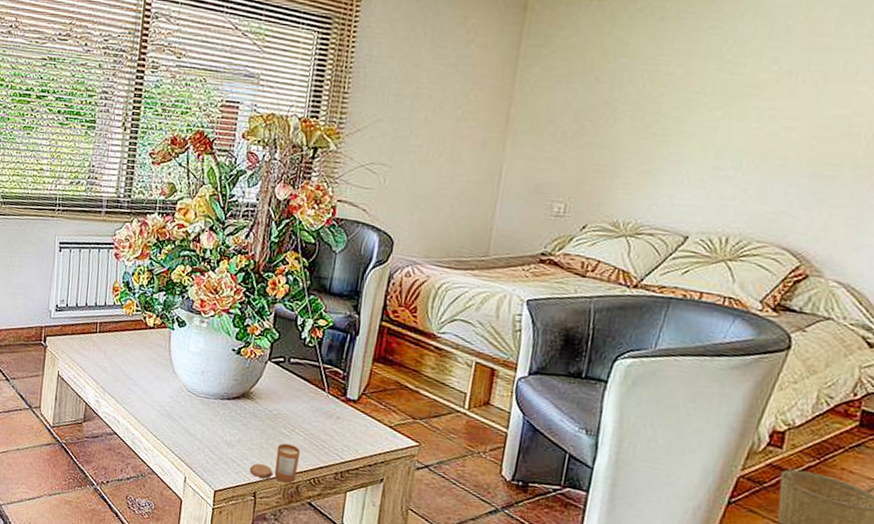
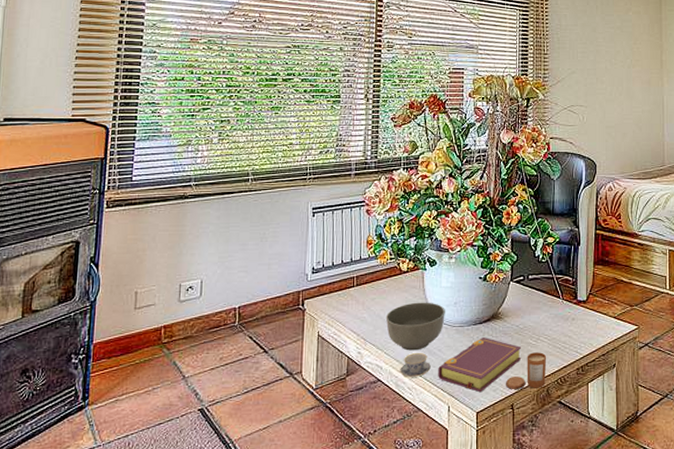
bowl: none [126,361,191,413] -> present [385,302,445,351]
teacup: none [137,414,170,440] -> present [400,353,431,377]
book: none [176,414,273,471] -> present [438,337,522,392]

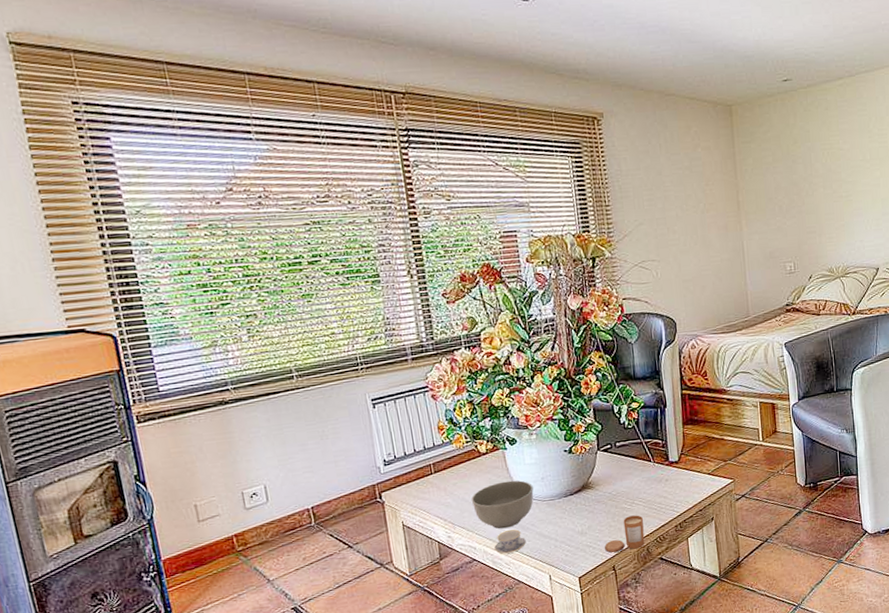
book: present [438,337,522,392] -> none [533,507,618,559]

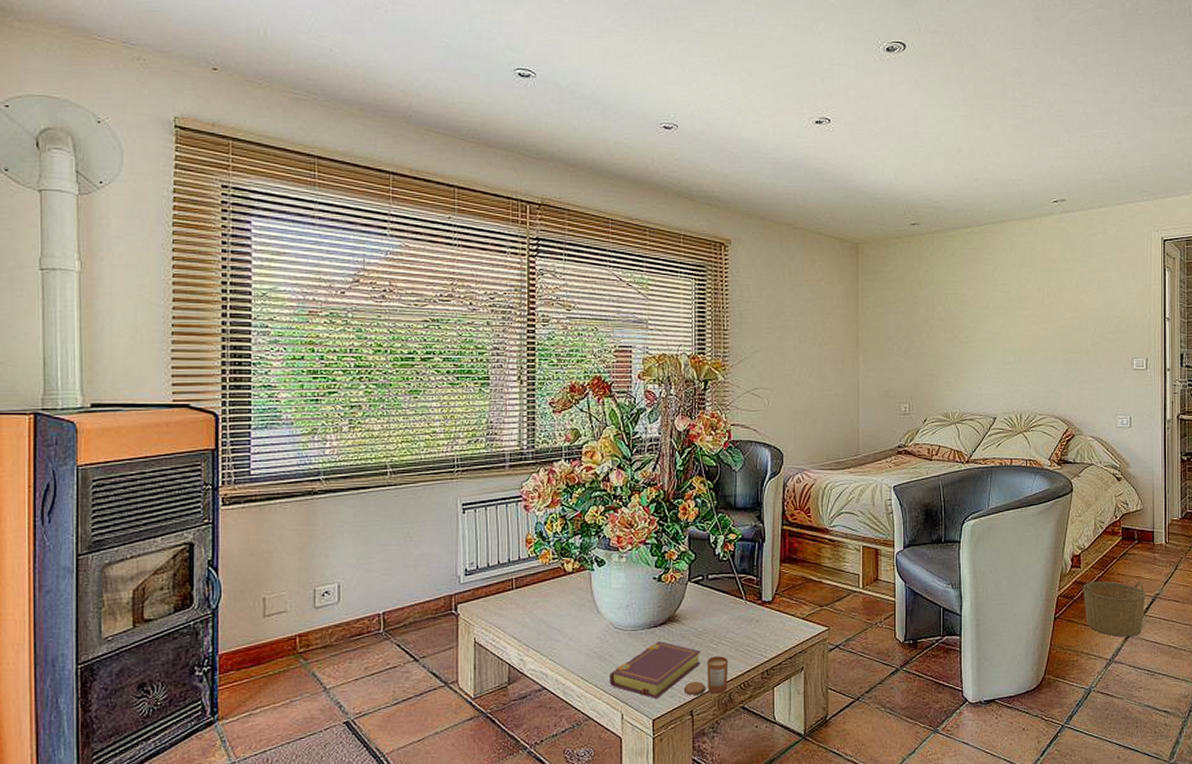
bowl: present [471,480,534,529] -> none [549,604,616,657]
teacup: present [494,529,526,554] -> none [567,659,601,685]
book: none [533,507,618,559] -> present [610,641,701,698]

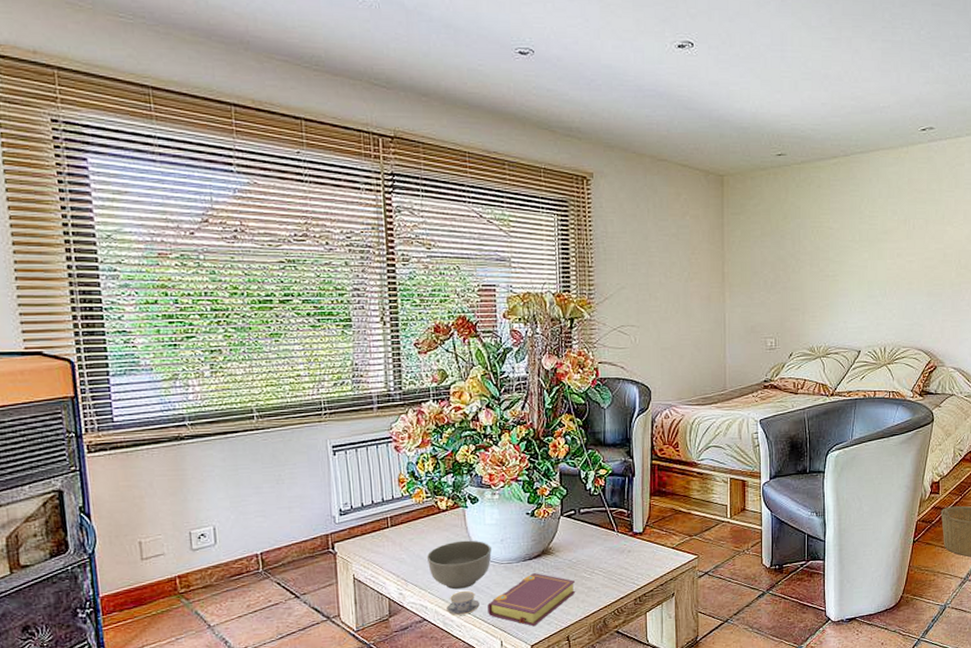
bowl: none [549,604,616,657] -> present [426,540,492,590]
teacup: none [567,659,601,685] -> present [446,591,480,616]
candle: present [684,656,729,695] -> none [560,585,603,622]

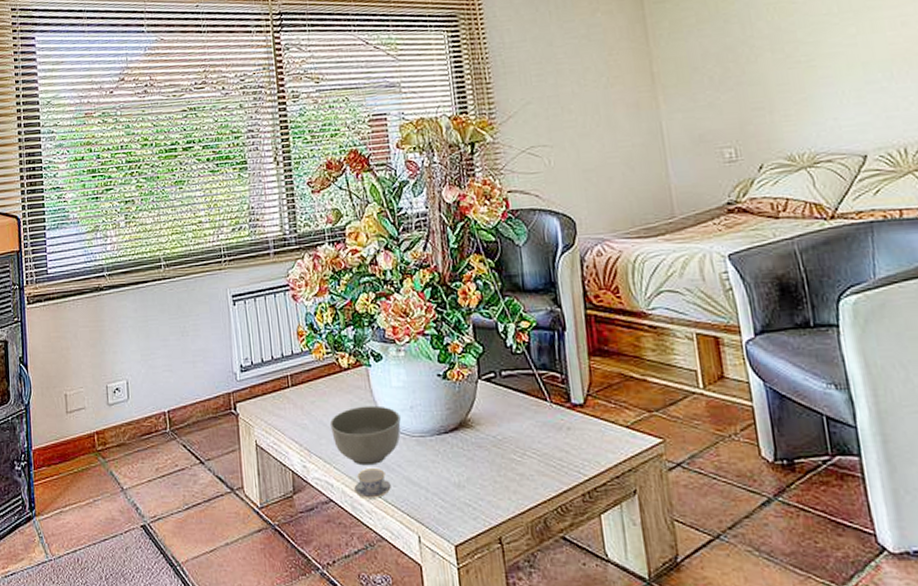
book: present [487,573,576,626] -> none [400,451,505,519]

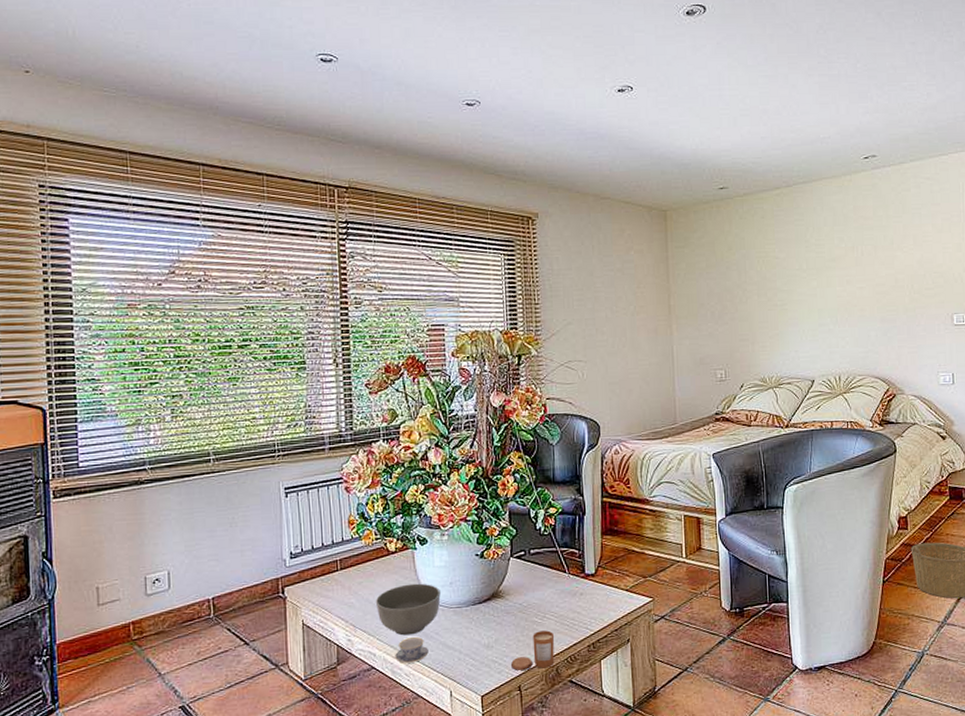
candle: none [488,471,541,519] -> present [511,630,555,670]

